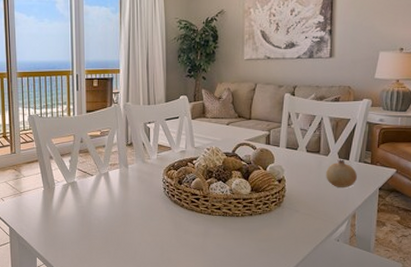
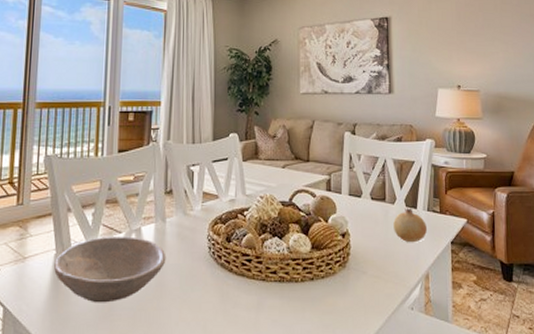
bowl: none [43,178,130,227] -> present [54,236,167,303]

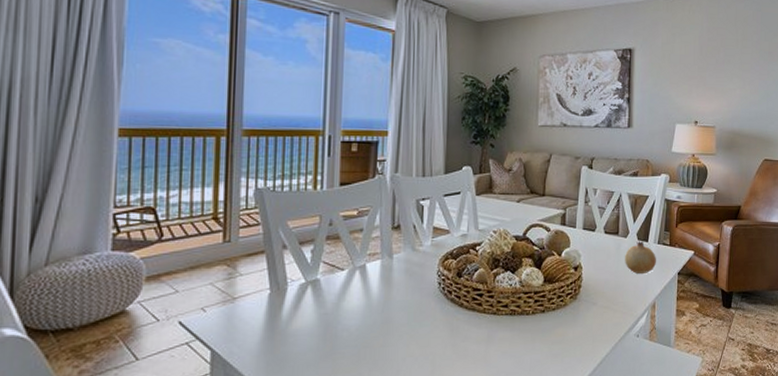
bowl: present [54,236,167,303] -> none [269,273,393,343]

